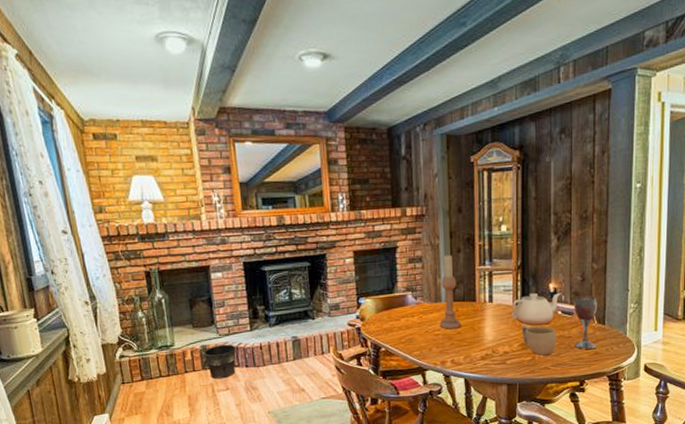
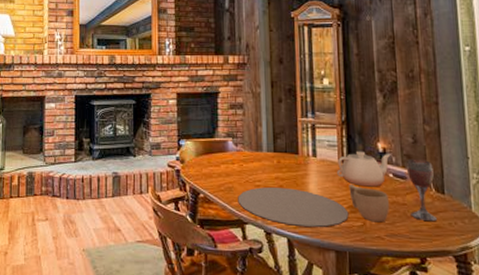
bucket: present [202,344,237,379] -> none [26,173,60,208]
placemat: none [418,333,520,367] -> present [238,187,349,228]
candlestick: present [439,255,462,329] -> none [260,104,284,181]

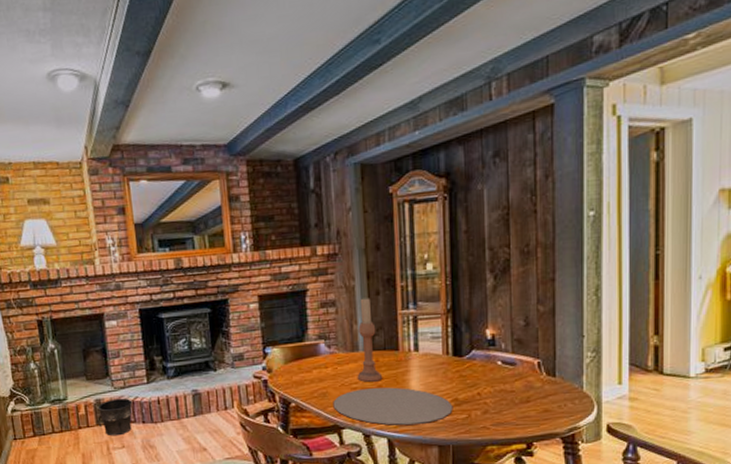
bucket: none [26,173,60,208] -> present [97,398,133,436]
candlestick: none [260,104,284,181] -> present [357,297,383,382]
teapot: present [336,151,391,187] -> none [440,340,500,378]
cup: present [349,184,389,223] -> none [454,376,496,413]
cup: present [406,158,438,222] -> none [516,342,547,407]

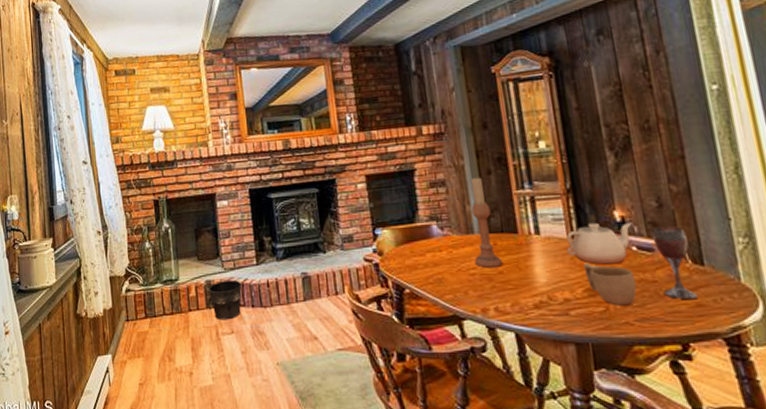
placemat: present [333,387,453,426] -> none [450,274,587,318]
teapot: none [440,340,500,378] -> present [566,222,632,265]
cup: none [454,376,496,413] -> present [583,262,637,306]
cup: none [516,342,547,407] -> present [651,226,699,300]

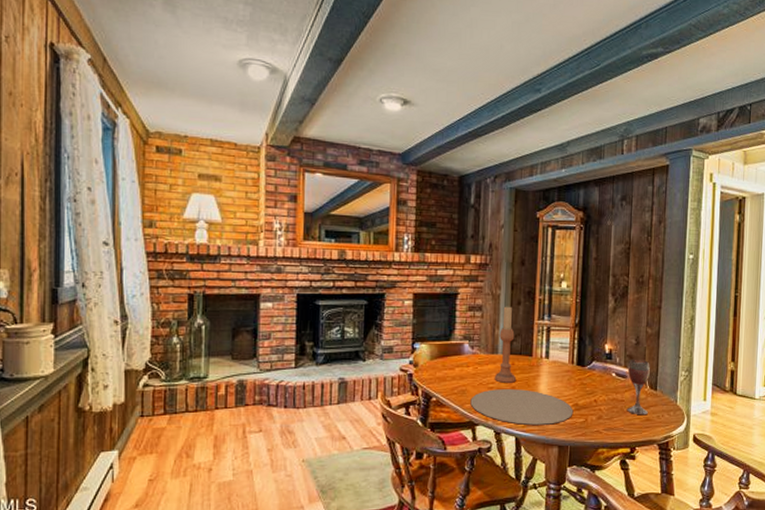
bucket: present [206,279,242,320] -> none [236,380,277,419]
placemat: none [450,274,587,318] -> present [470,389,574,426]
teapot: present [566,222,632,265] -> none [565,352,616,386]
cup: present [583,262,637,306] -> none [575,383,609,418]

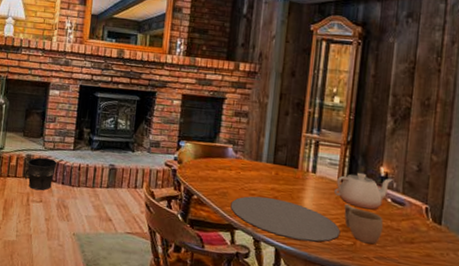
bucket: none [236,380,277,419] -> present [23,157,58,191]
candlestick: present [494,306,517,383] -> none [256,115,281,193]
teapot: none [565,352,616,386] -> present [333,172,393,210]
cup: none [575,383,609,418] -> present [344,203,383,244]
cup: present [627,359,650,416] -> none [403,186,434,251]

